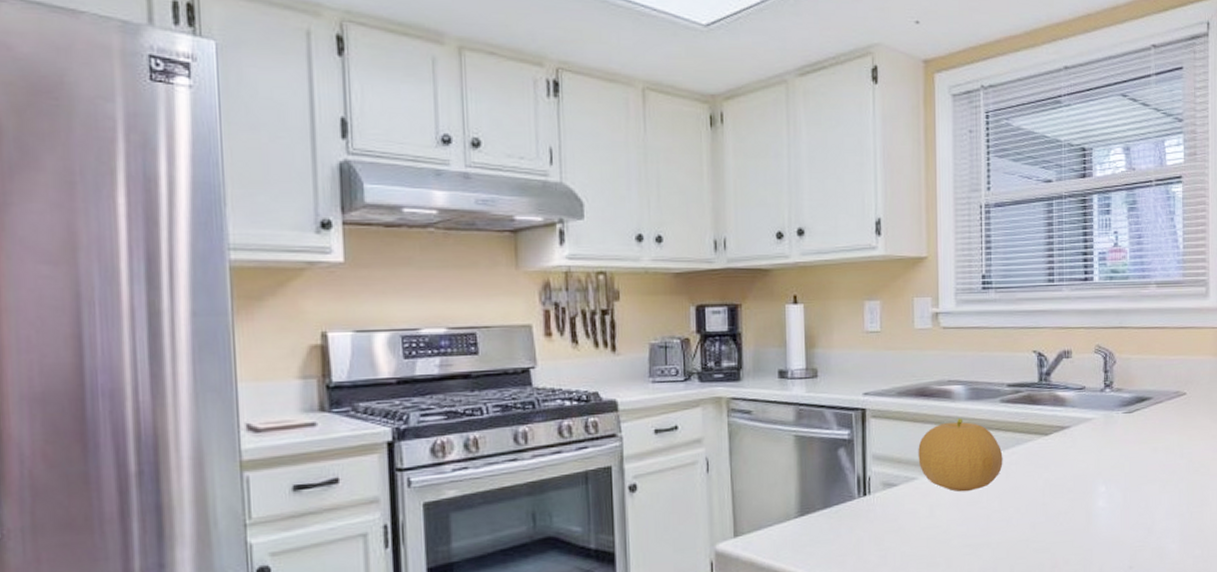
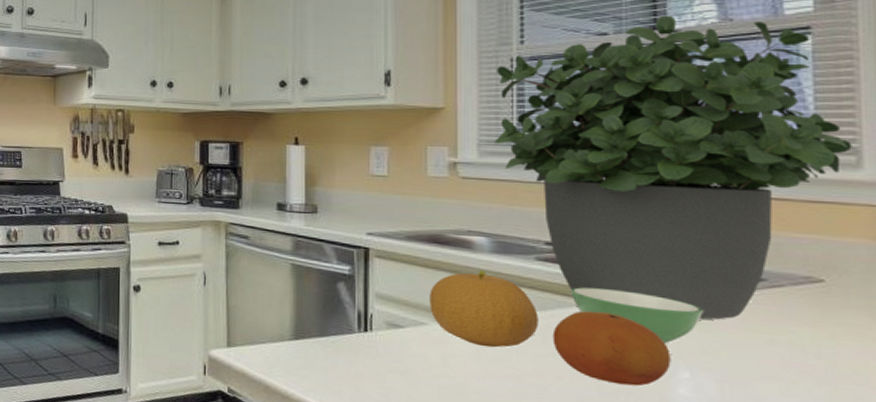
potted plant: none [968,164,1203,438] -> present [494,15,852,320]
fruit: none [1013,443,1093,507] -> present [552,311,671,386]
bowl: none [1025,421,1115,465] -> present [569,287,705,344]

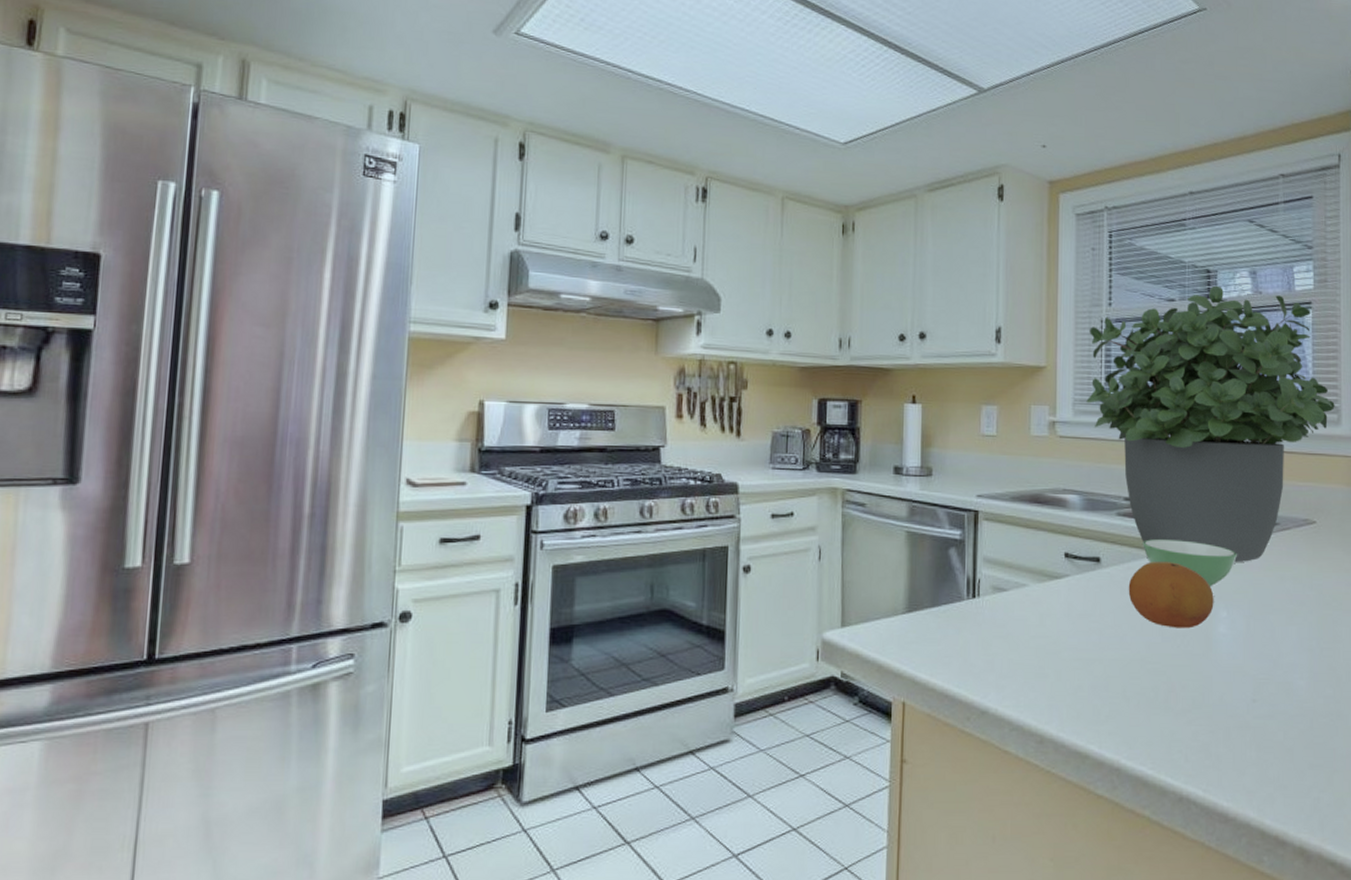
fruit: present [429,270,539,348] -> none [1030,528,1118,604]

